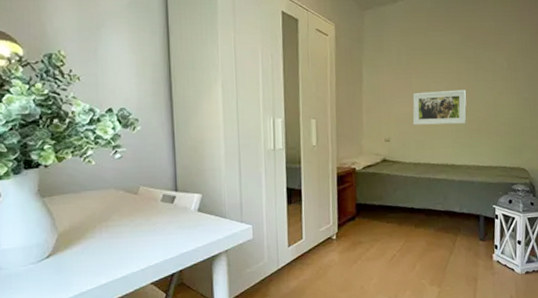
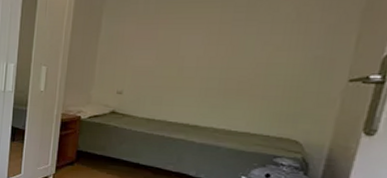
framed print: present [412,89,466,125] -> none [152,43,228,83]

